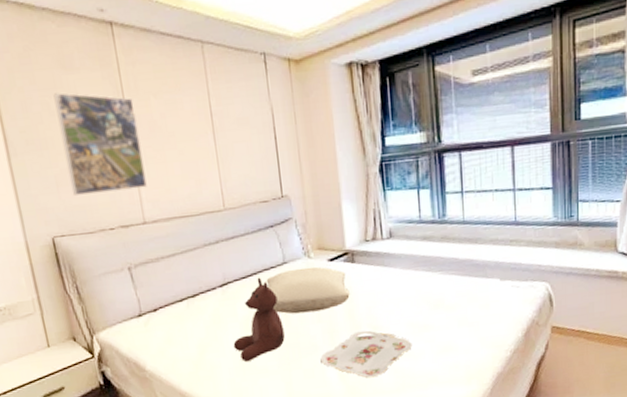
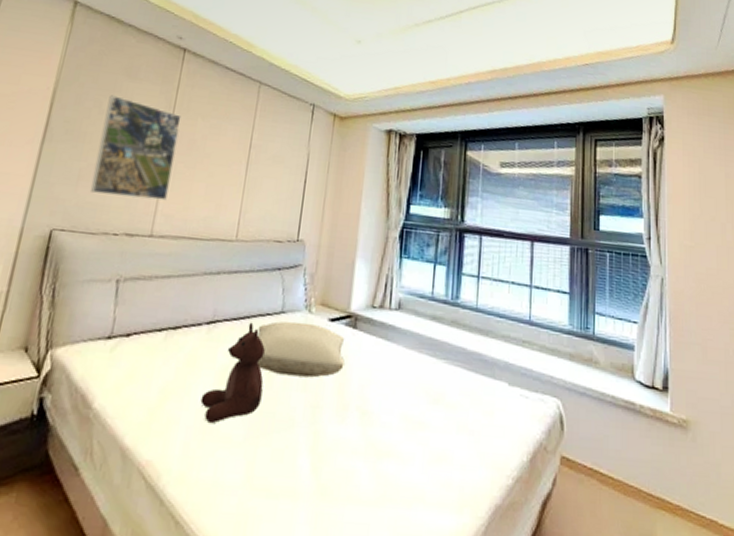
serving tray: present [320,330,412,378] -> none [294,412,403,478]

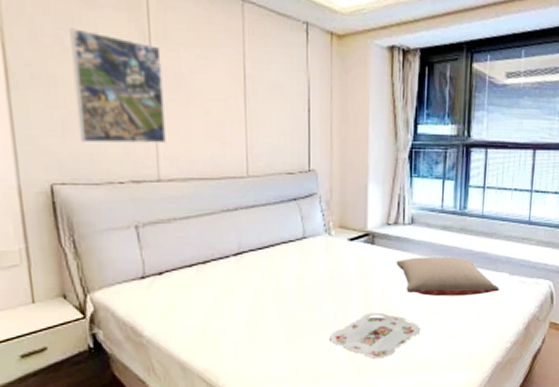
teddy bear: present [200,322,265,424] -> none [241,249,296,335]
pillow: present [256,321,345,378] -> none [283,244,366,290]
serving tray: none [294,412,403,478] -> present [329,312,421,359]
pillow: none [378,349,498,407] -> present [396,256,500,297]

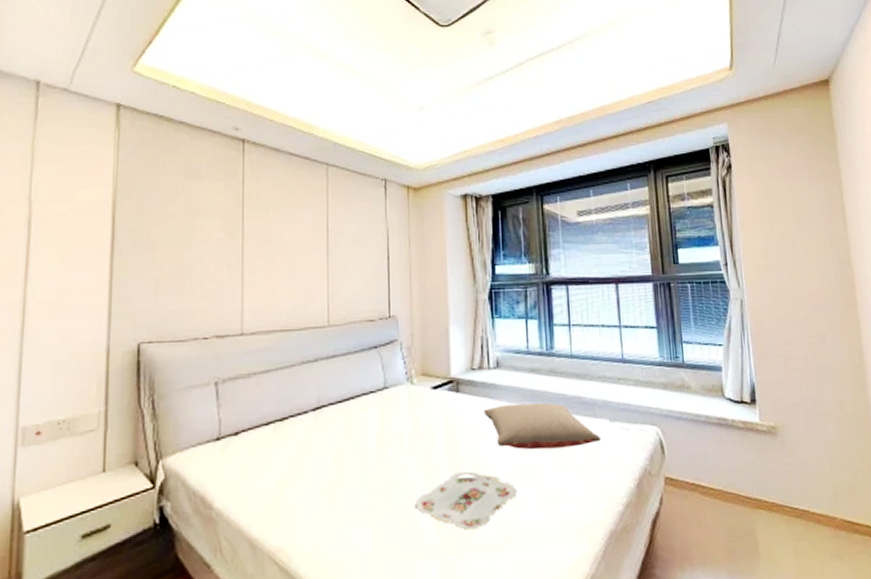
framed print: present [69,28,166,143] -> none [170,198,252,300]

